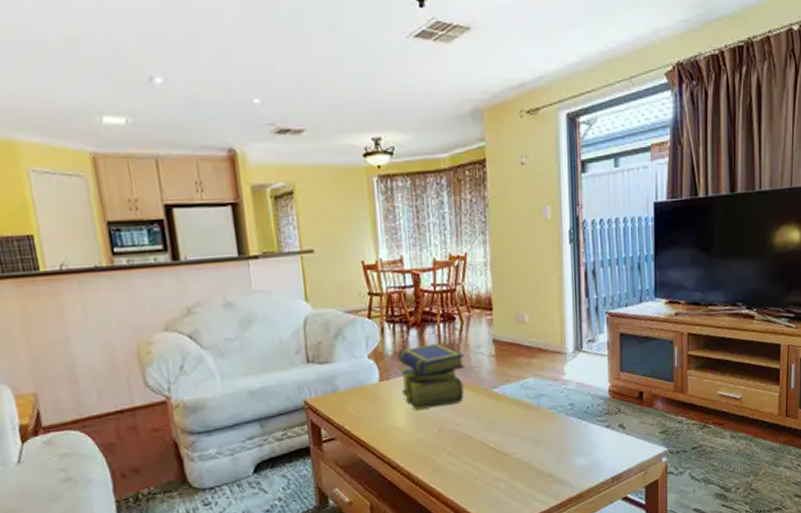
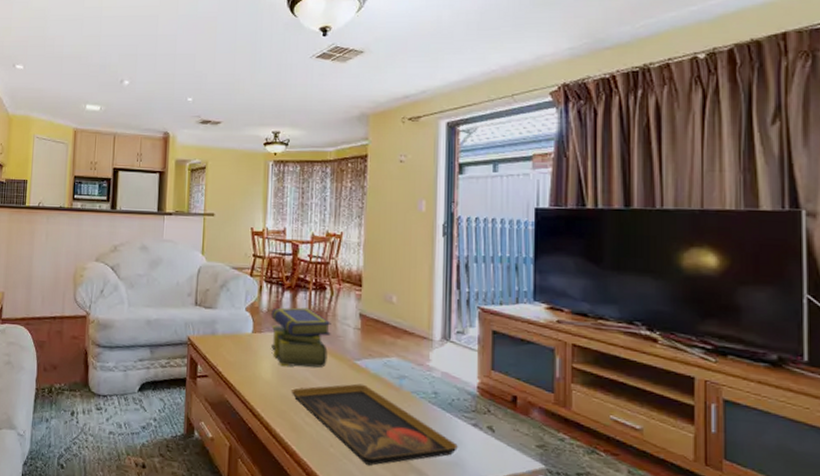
decorative tray: none [430,410,594,488] -> present [292,383,458,466]

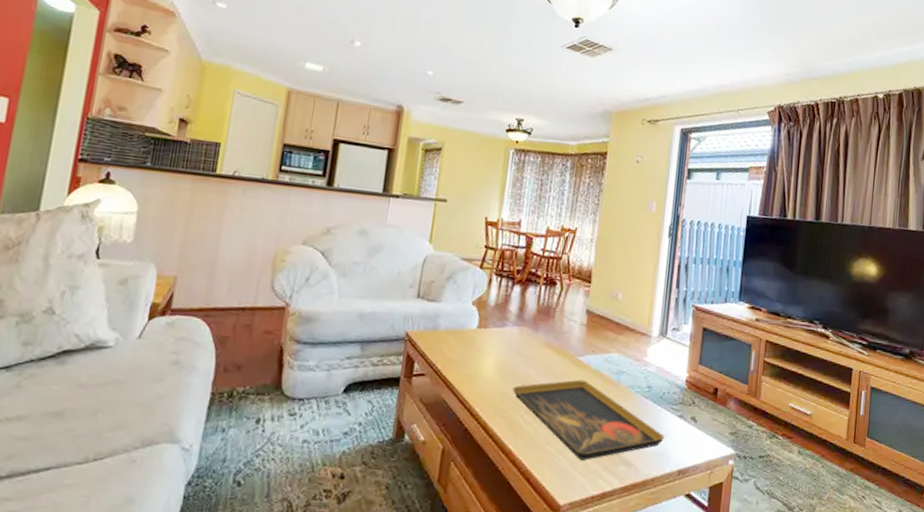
stack of books: present [270,307,331,368] -> none [495,302,559,364]

